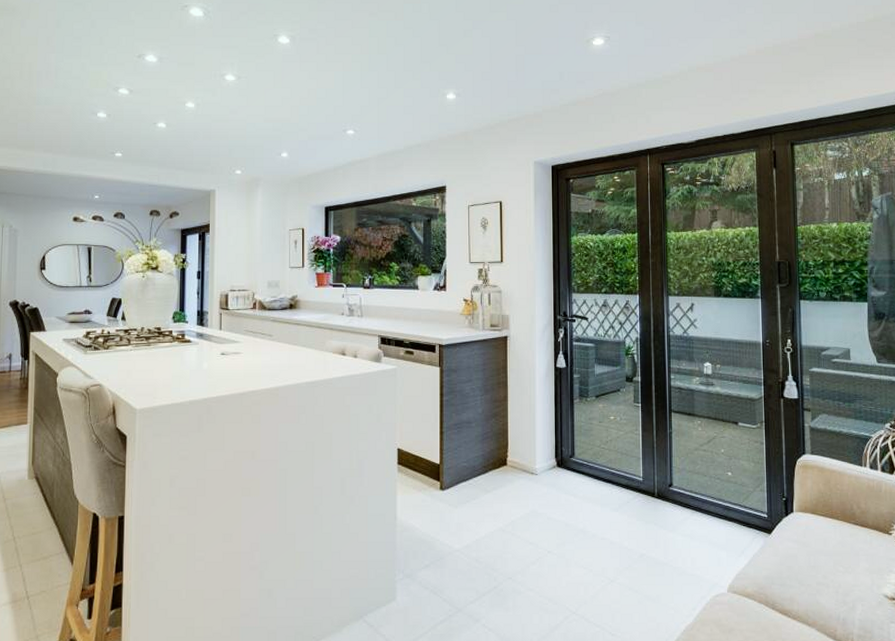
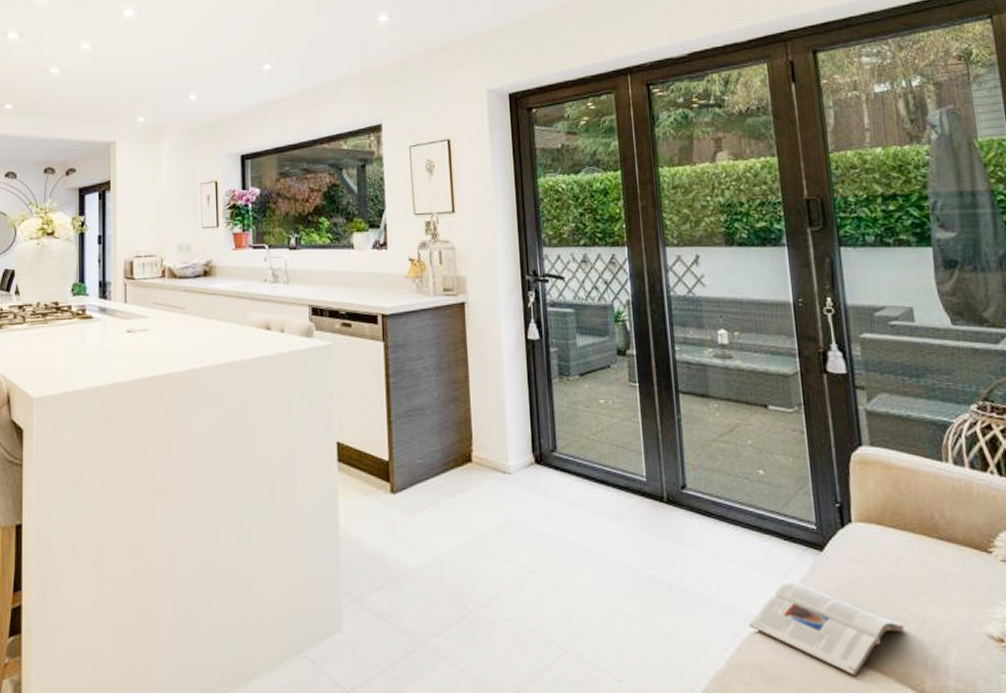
magazine: none [713,557,825,627] -> present [749,581,904,676]

